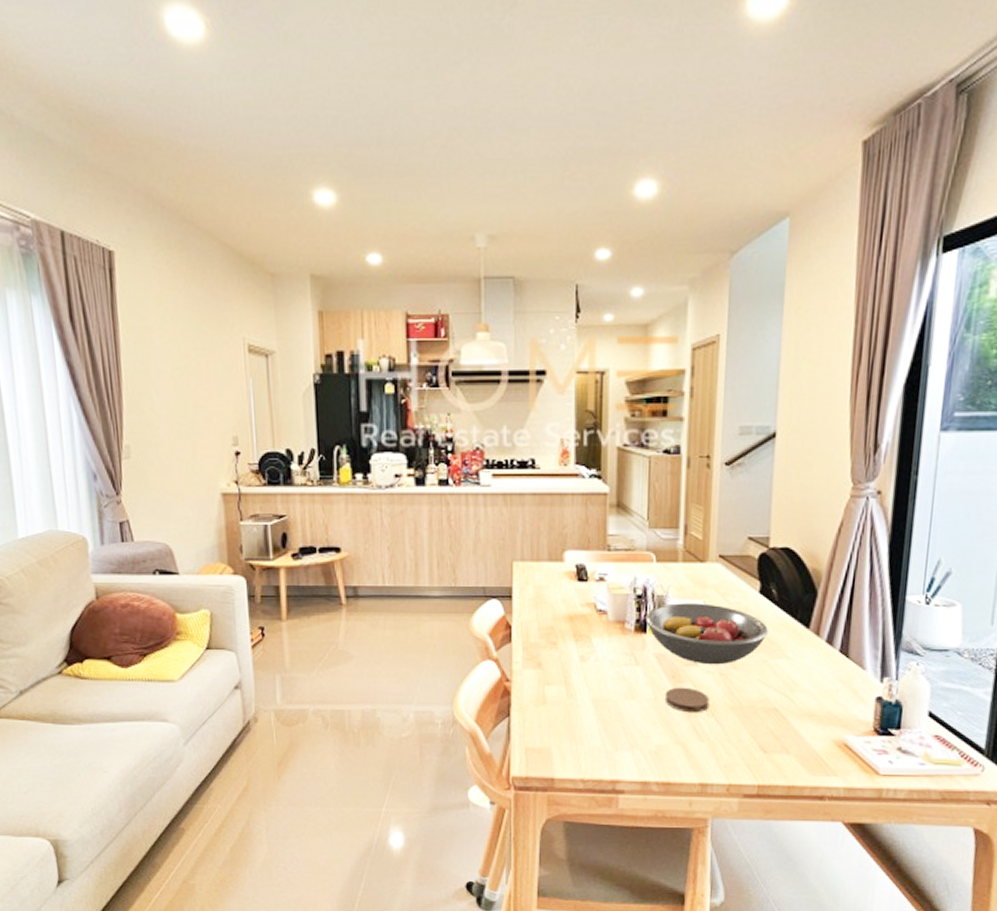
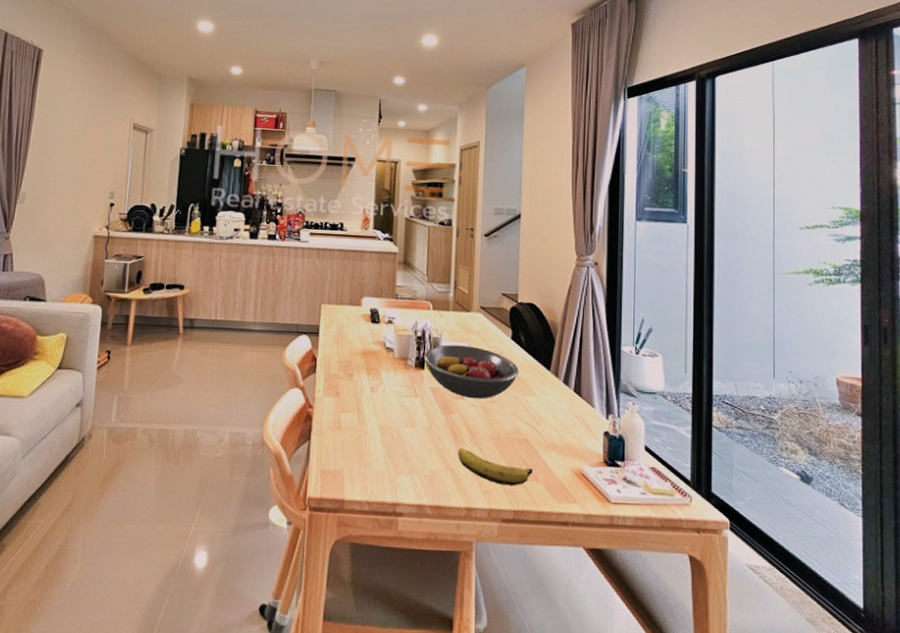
coaster: present [664,687,710,713] -> none [438,417,474,442]
banana: none [690,720,783,760] -> present [458,448,532,486]

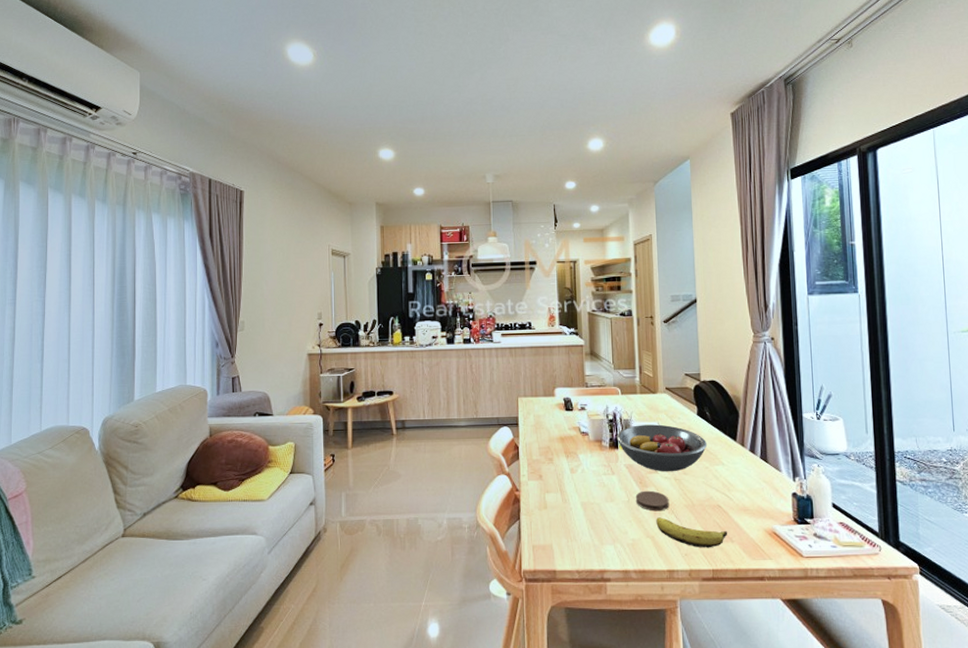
coaster: none [438,417,474,442] -> present [635,490,669,511]

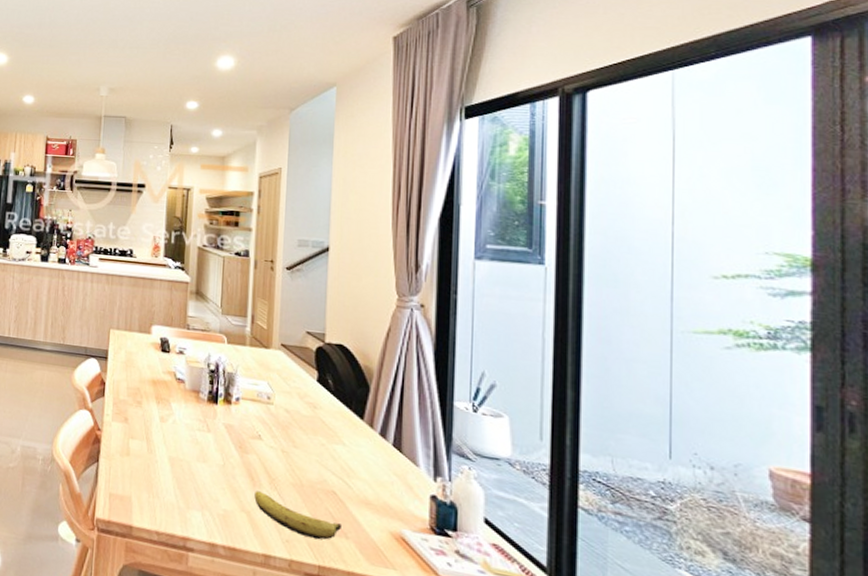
fruit bowl: present [616,424,707,472] -> none [217,381,325,443]
coaster: present [635,490,669,511] -> none [232,457,273,485]

